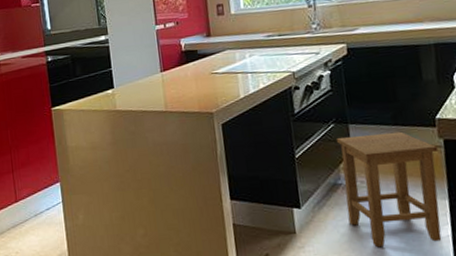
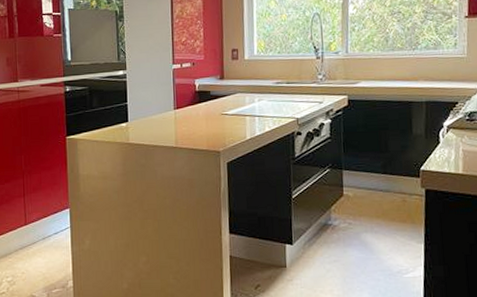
stool: present [335,131,442,247] -> none [330,179,420,283]

